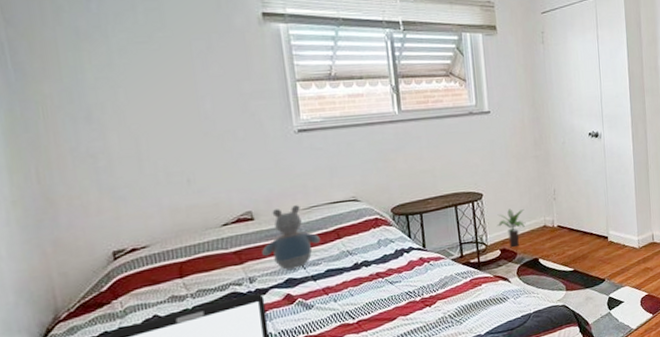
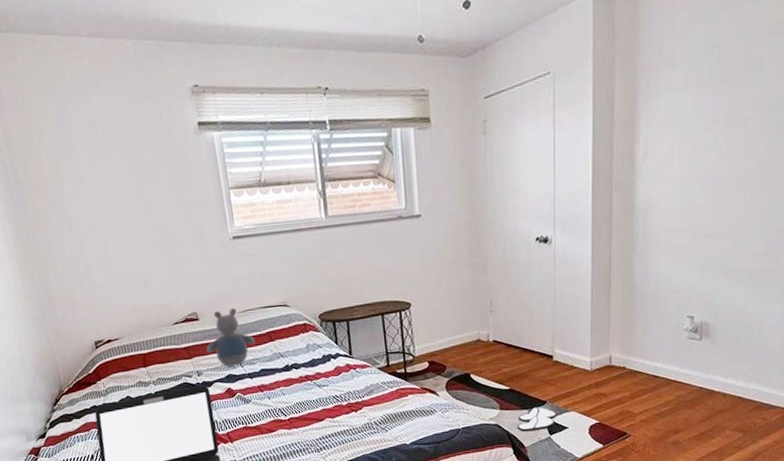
potted plant: present [497,209,526,247] -> none [425,320,457,360]
slippers: none [581,285,614,309] -> present [516,407,557,432]

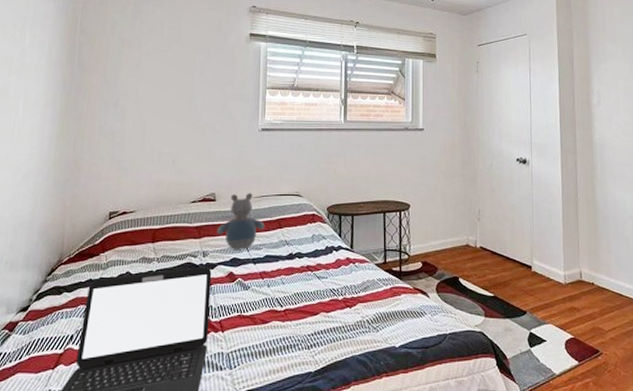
slippers: present [516,407,557,432] -> none [499,317,536,342]

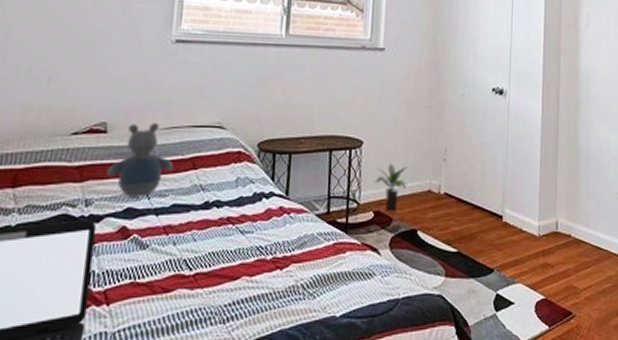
potted plant: none [421,223,449,261] -> present [374,164,408,210]

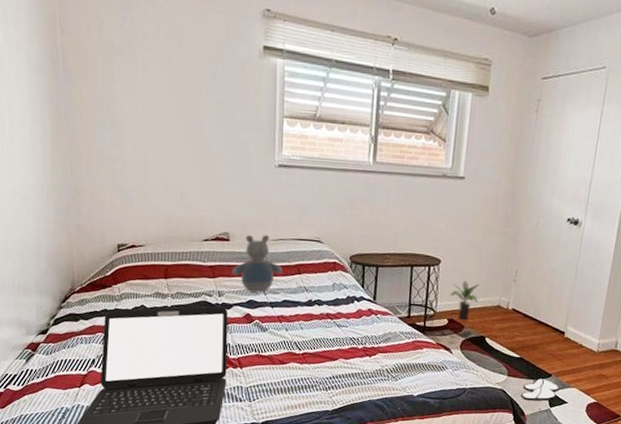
slippers: none [461,276,504,306] -> present [520,378,560,401]

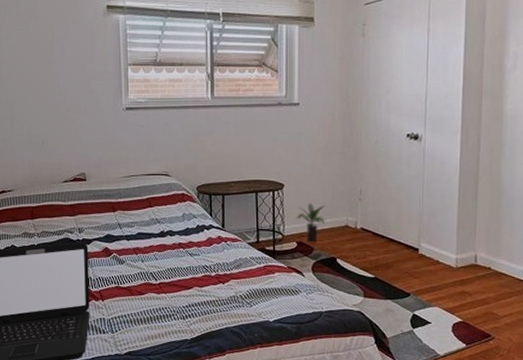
stuffed animal: present [232,235,283,293] -> none [90,173,136,227]
slippers: present [520,378,560,401] -> none [379,298,420,322]

